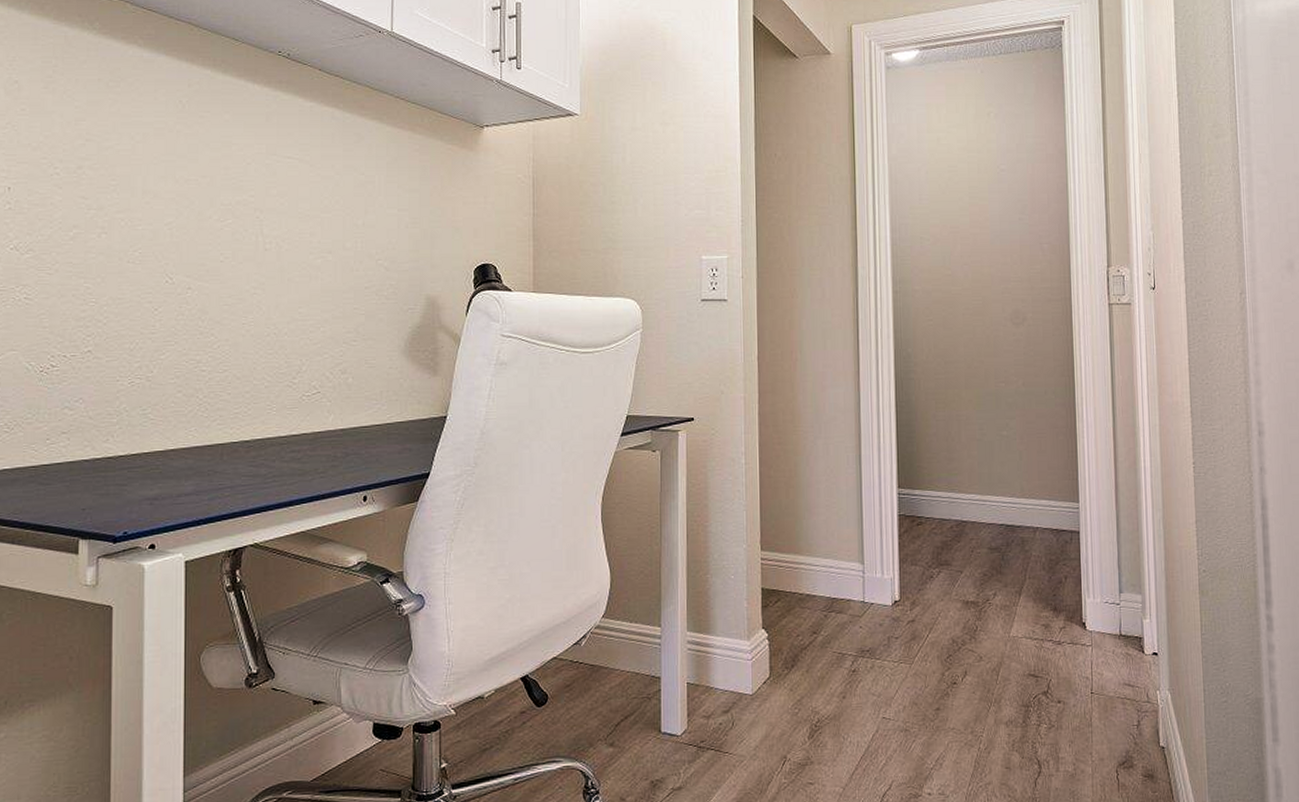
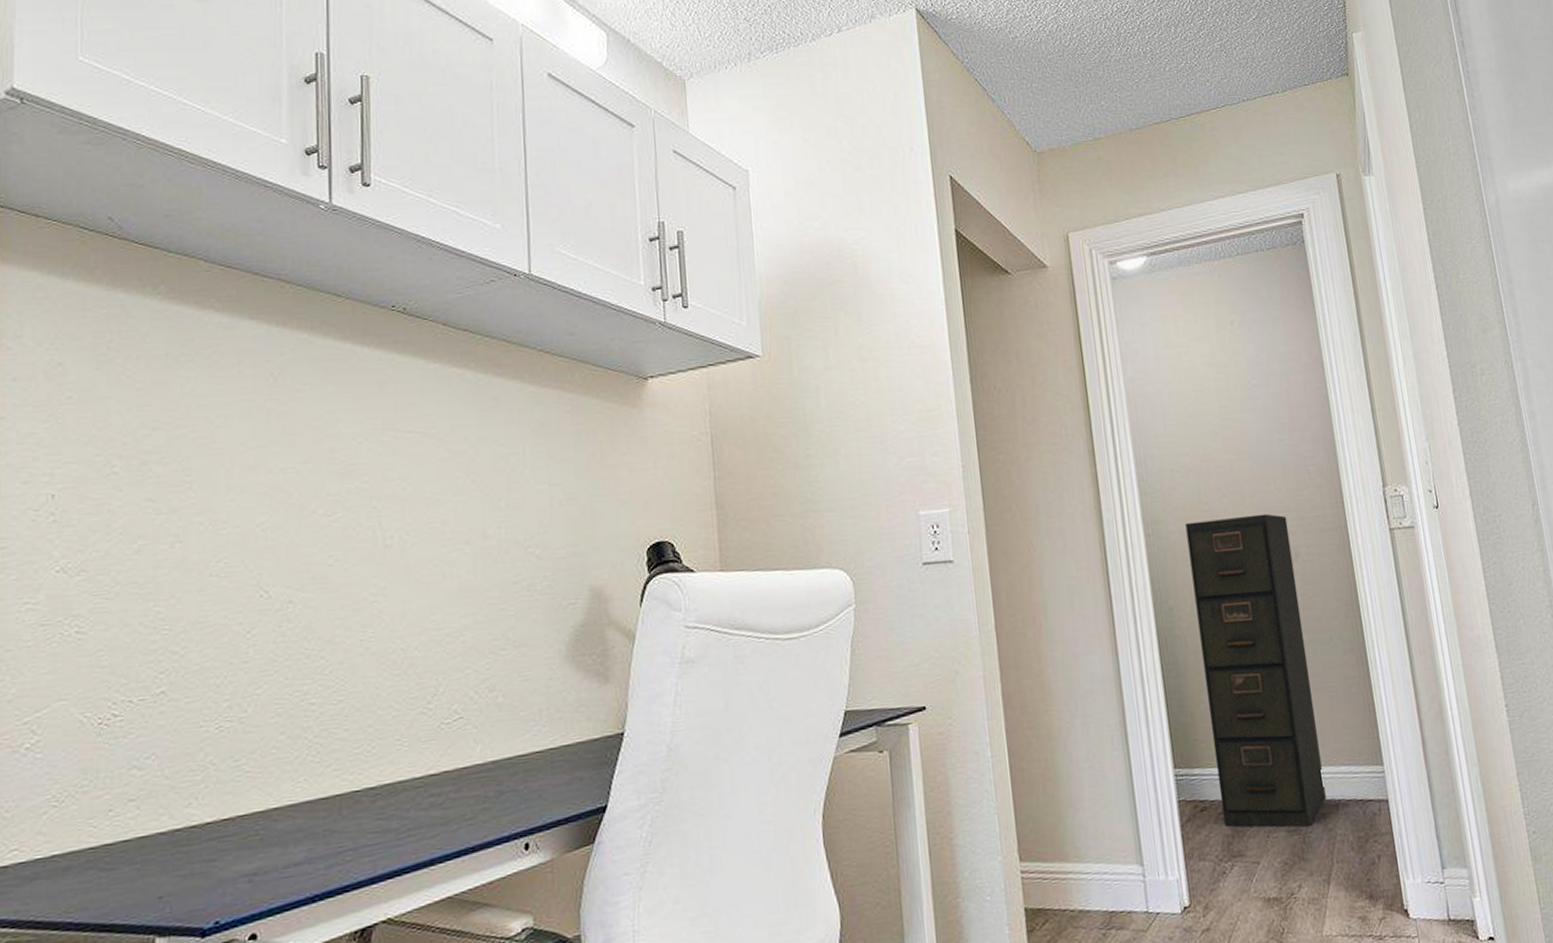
filing cabinet: none [929,282,1026,548] -> present [1185,513,1326,828]

